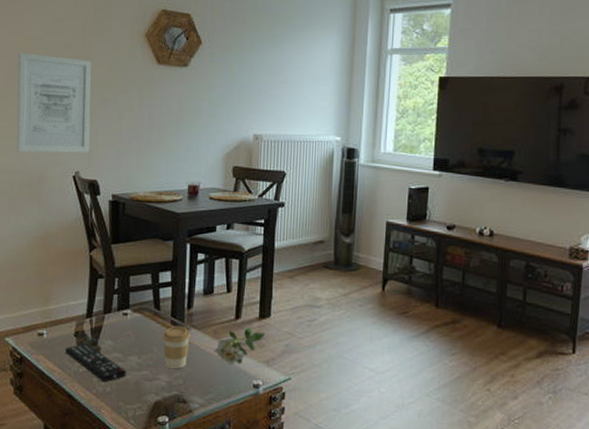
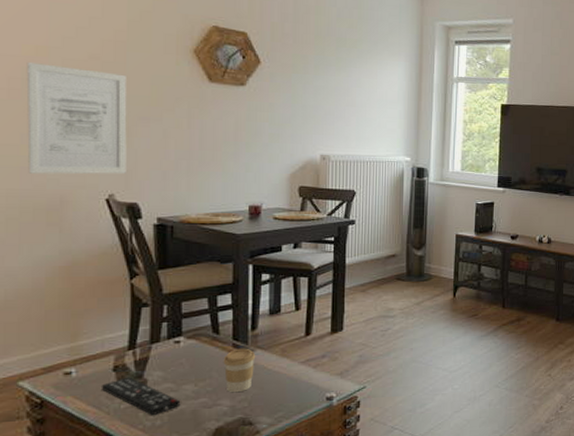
flower: present [214,327,266,366] -> none [282,342,338,382]

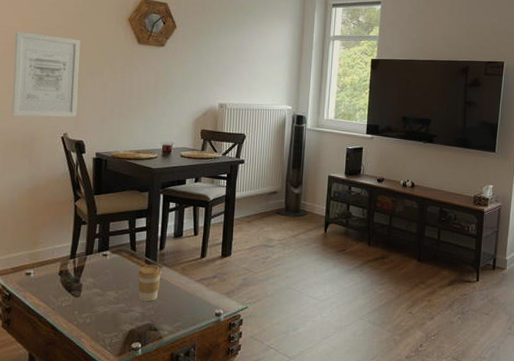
remote control: present [102,377,181,416] -> none [50,281,105,315]

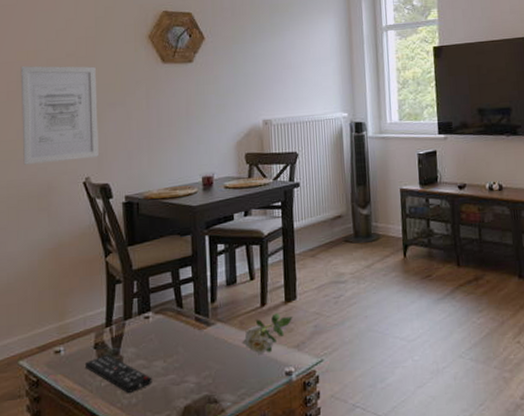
remote control: none [50,281,105,315] -> present [86,354,152,394]
coffee cup: present [137,264,162,302] -> none [187,321,217,369]
flower: none [182,264,227,297] -> present [242,313,293,356]

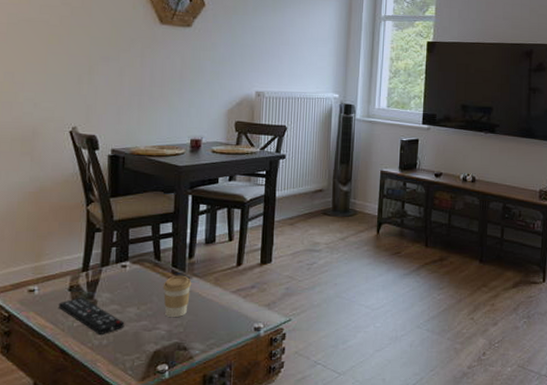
wall art: present [20,65,99,165] -> none [8,8,91,109]
coffee cup: none [187,321,217,369] -> present [163,275,192,318]
flower: present [242,313,293,356] -> none [215,273,267,311]

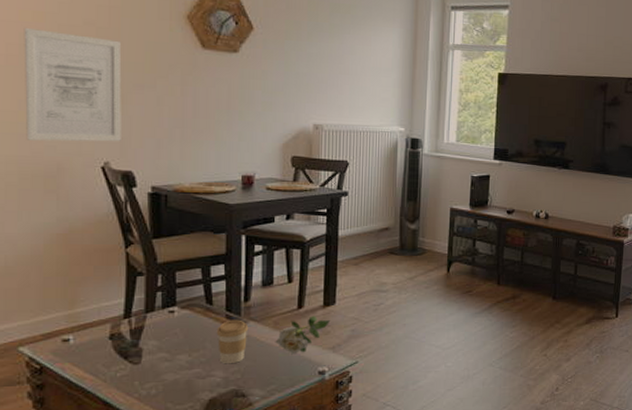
wall art: none [8,8,91,109] -> present [23,27,122,142]
remote control: present [59,297,125,336] -> none [99,345,175,385]
flower: none [215,273,267,311] -> present [275,316,331,355]

